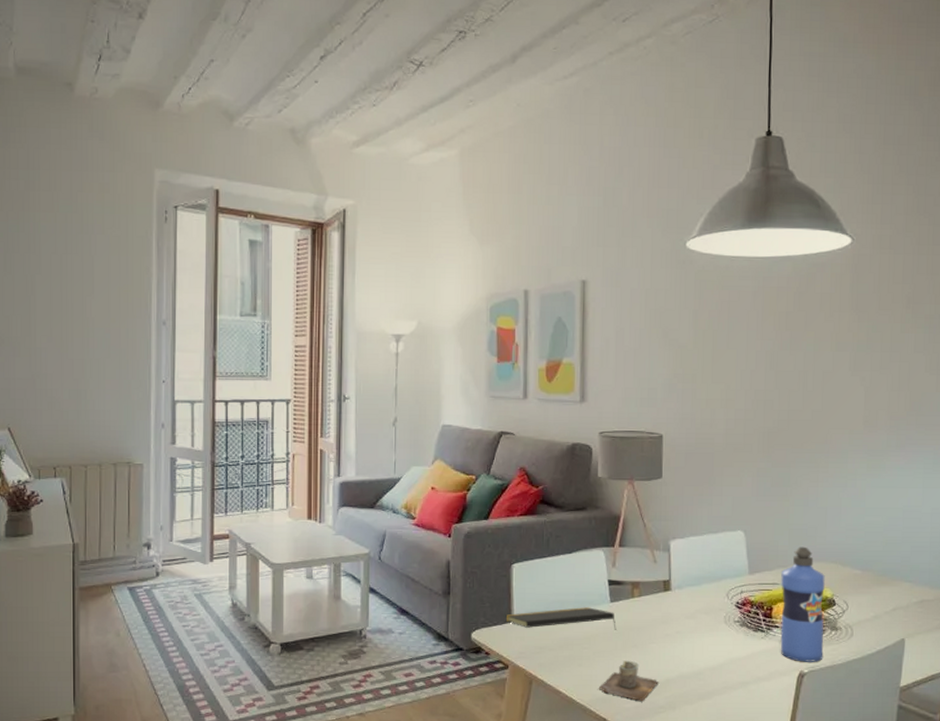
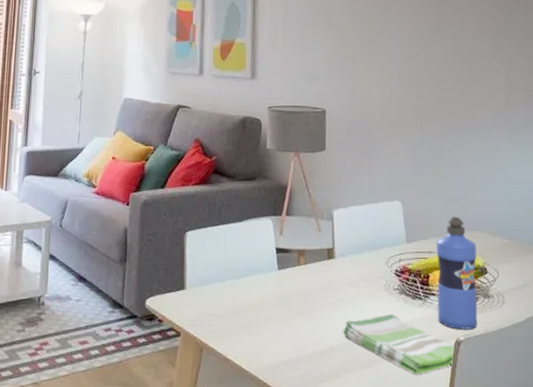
notepad: present [505,607,616,631] -> none [178,275,284,299]
cup: present [598,660,660,702] -> none [266,328,325,370]
dish towel: none [678,647,798,706] -> present [342,314,455,374]

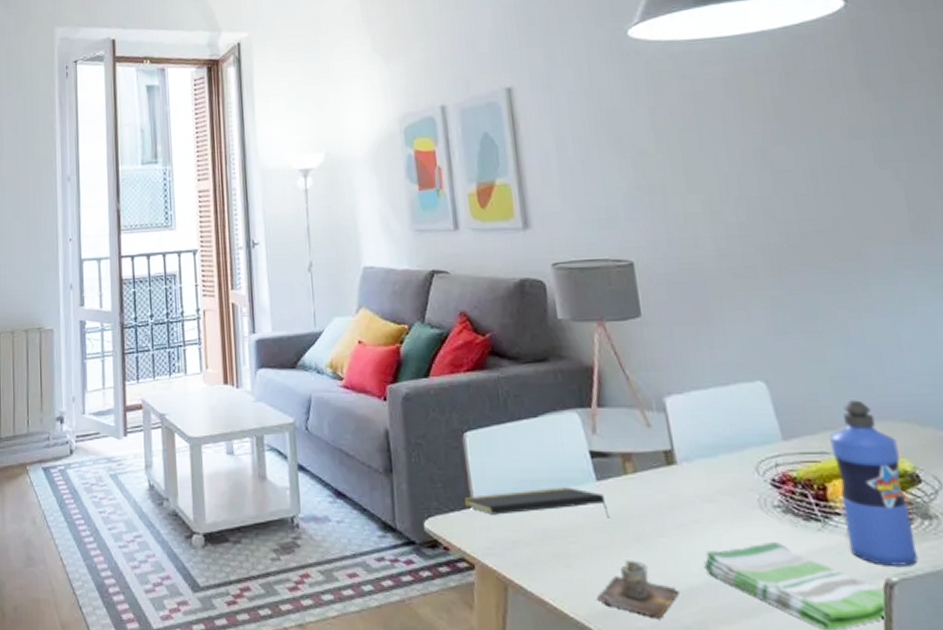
notepad: none [178,275,284,299] -> present [463,487,610,520]
cup: none [266,328,325,370] -> present [596,560,681,619]

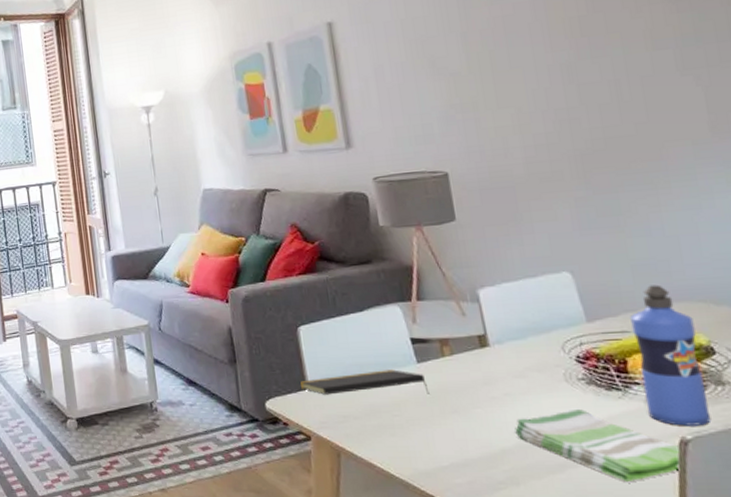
cup: present [596,560,681,619] -> none [419,428,494,477]

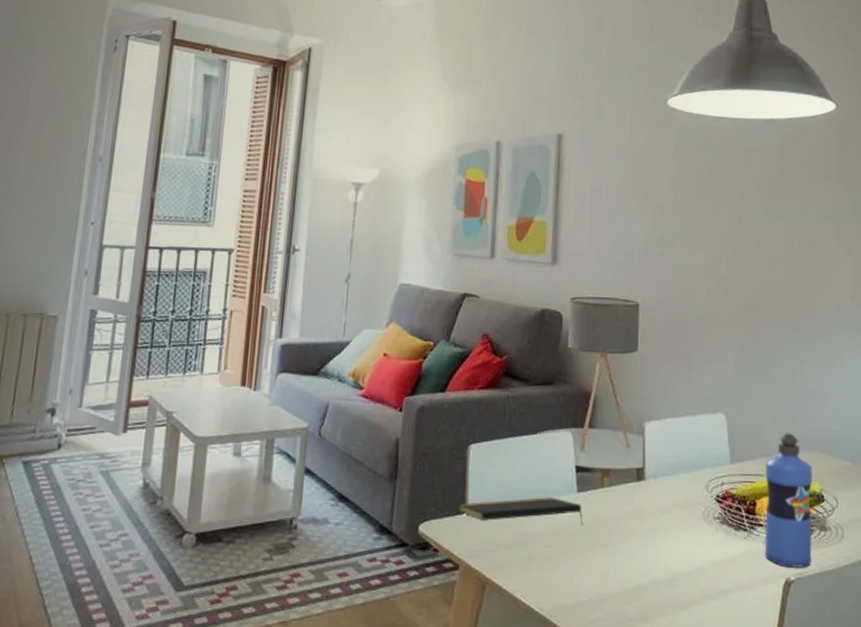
dish towel: present [513,409,682,481] -> none [651,548,784,620]

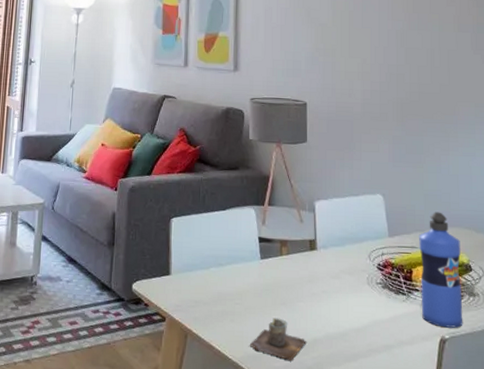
notepad: present [458,497,583,527] -> none [164,263,266,288]
cup: none [560,561,630,613] -> present [249,318,307,361]

